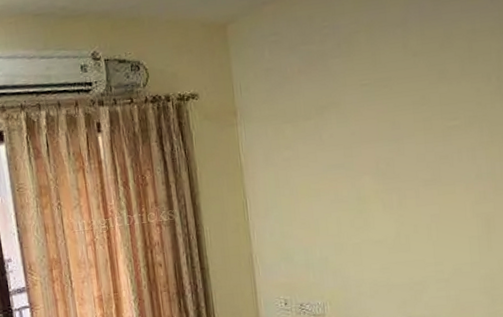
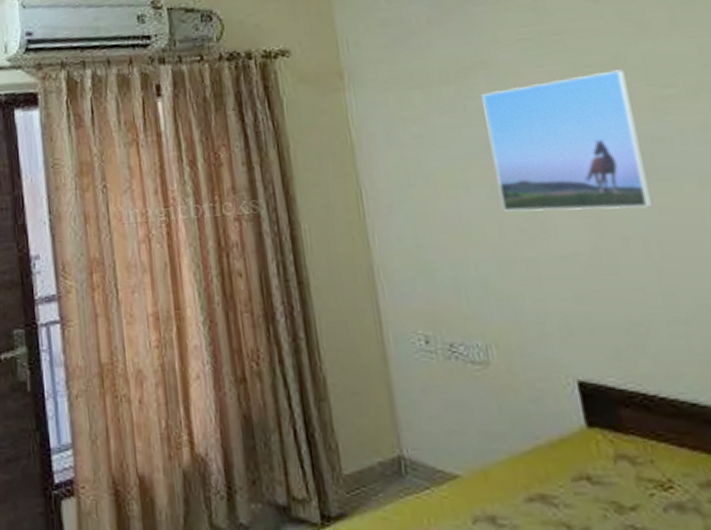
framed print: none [332,107,436,212] -> present [481,69,653,213]

